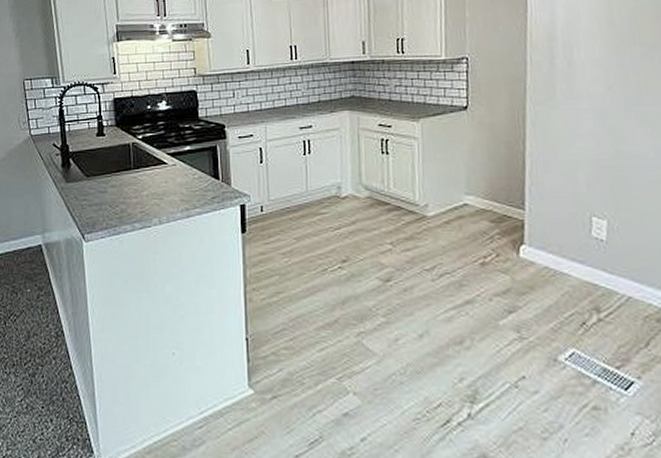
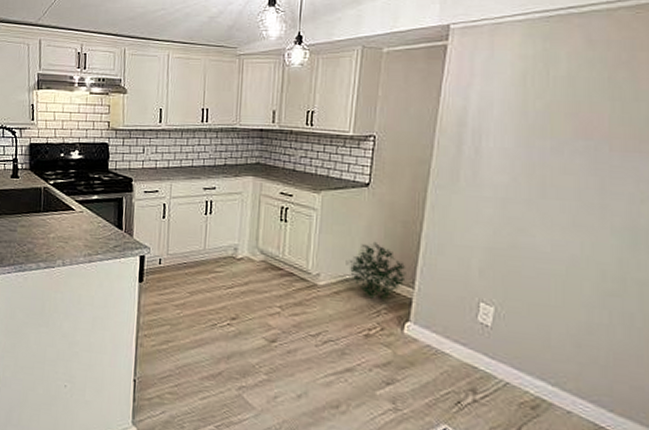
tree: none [453,165,515,225] -> present [346,241,406,300]

